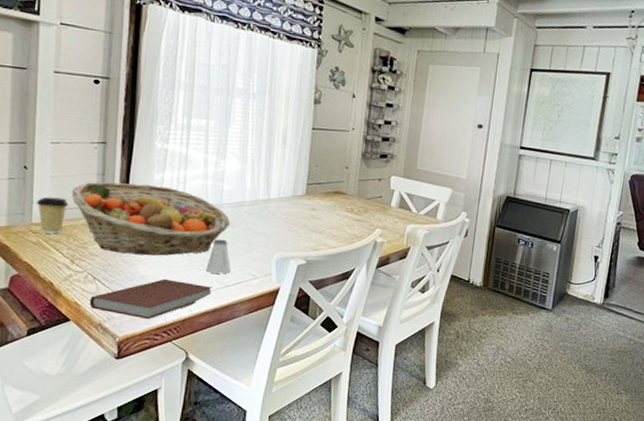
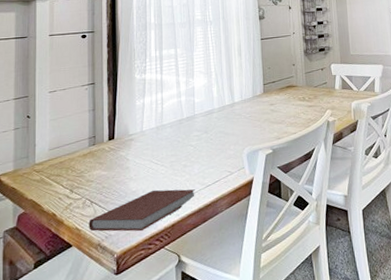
coffee cup: present [36,196,69,235] -> none [38,137,66,171]
fruit basket: present [71,182,231,256] -> none [68,110,204,176]
saltshaker: present [206,239,231,274] -> none [187,145,209,177]

